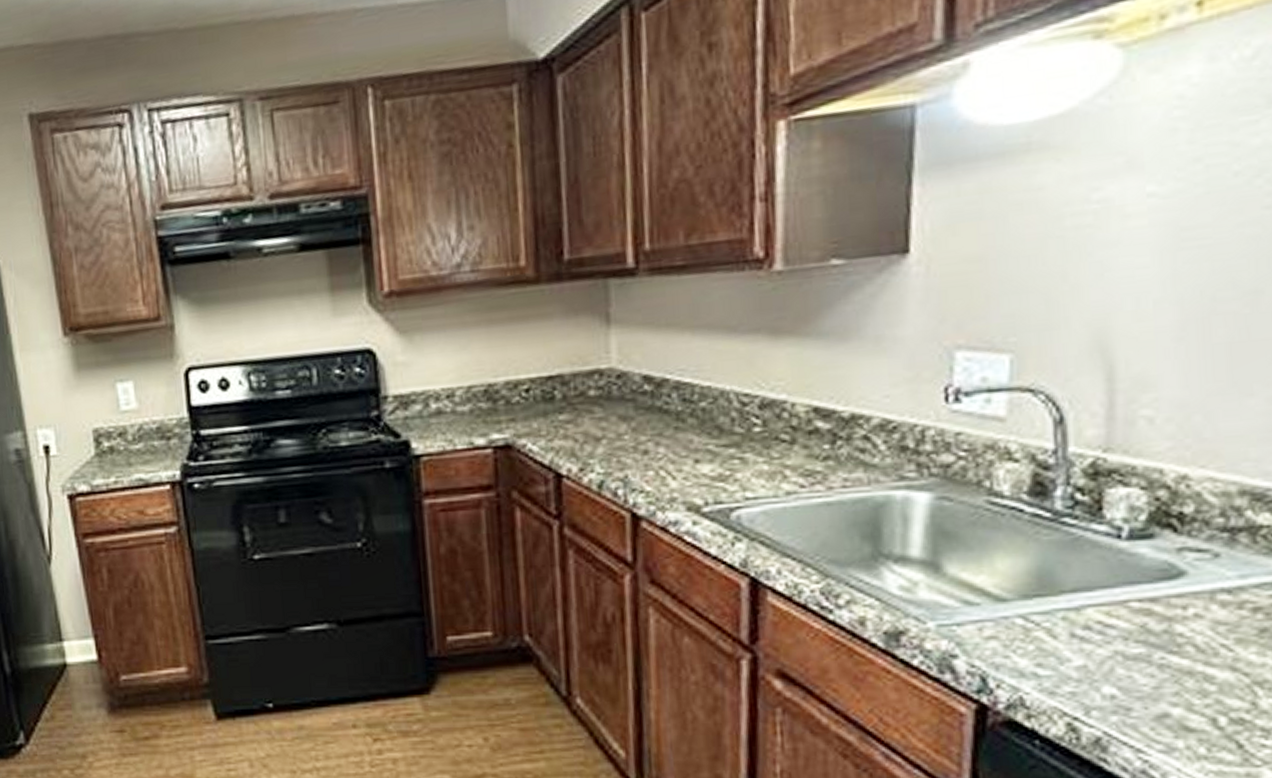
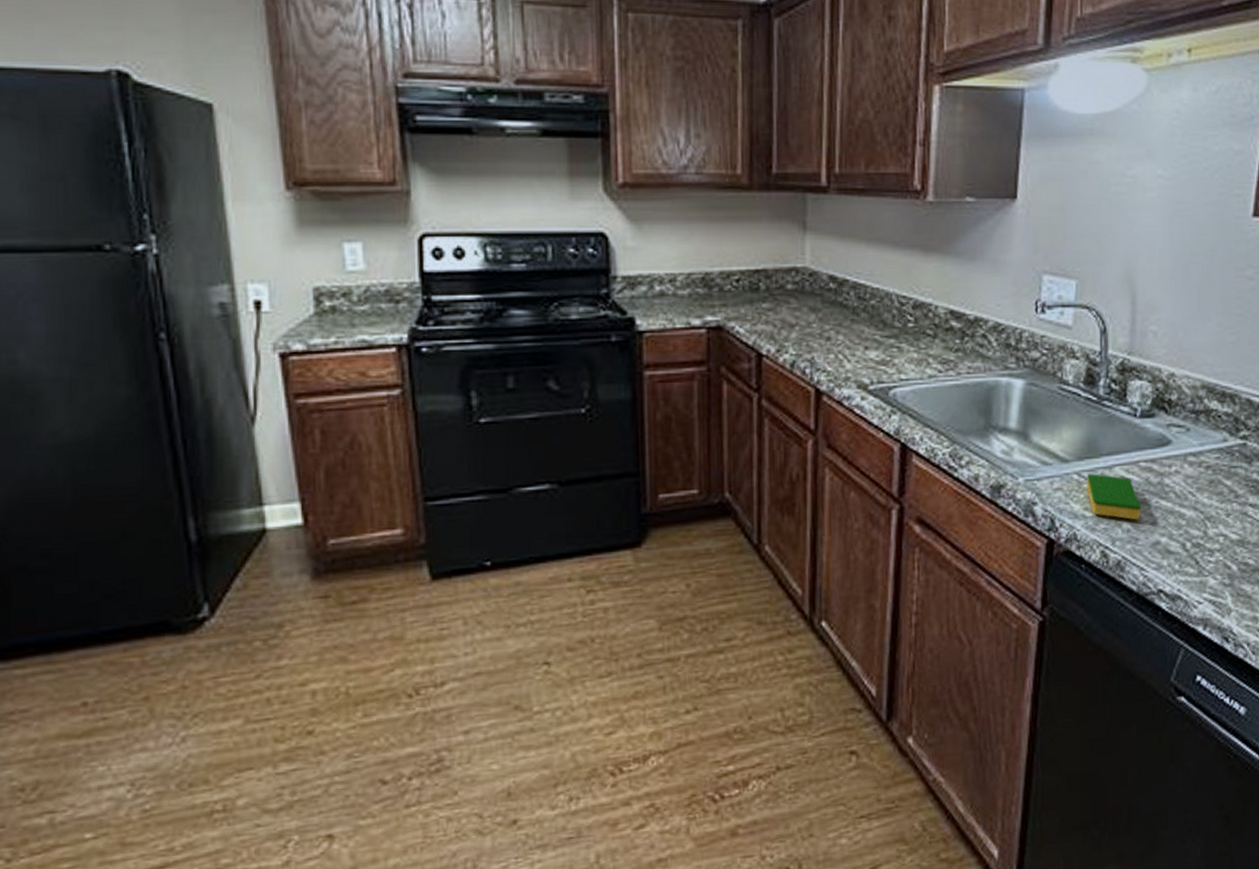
dish sponge: none [1038,617,1135,683] -> present [1086,474,1141,520]

